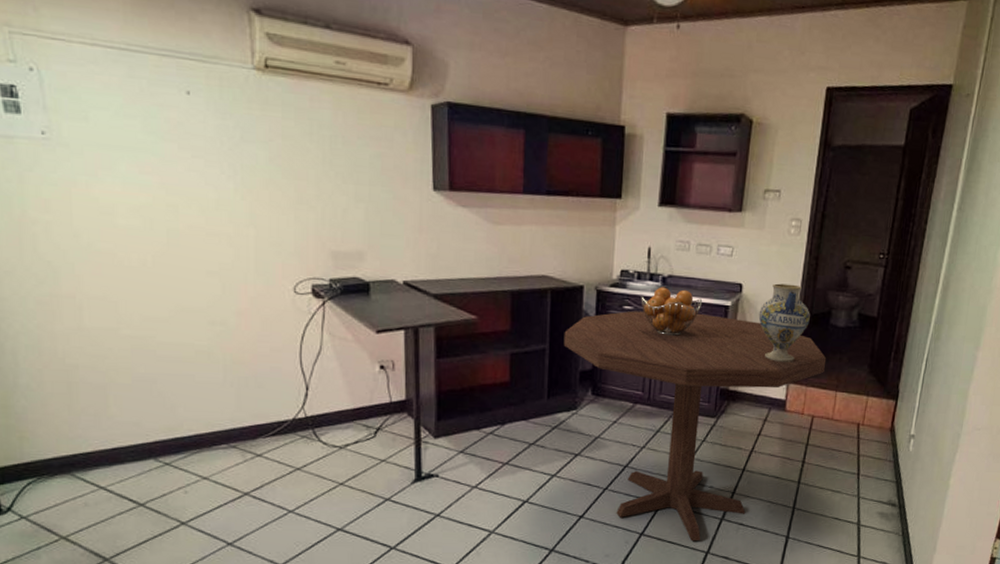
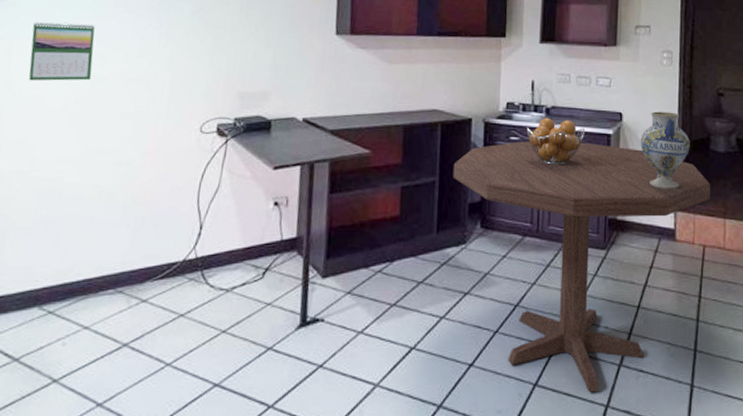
calendar: none [89,166,166,234] -> present [28,22,95,81]

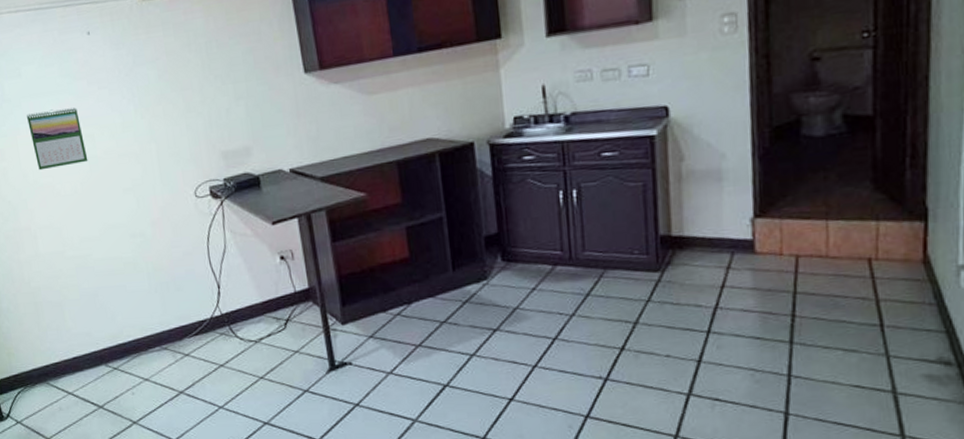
dining table: present [453,141,711,393] -> none [460,148,805,423]
fruit basket: present [526,117,586,165] -> none [542,125,620,183]
pitcher: present [640,111,690,189] -> none [696,94,771,194]

